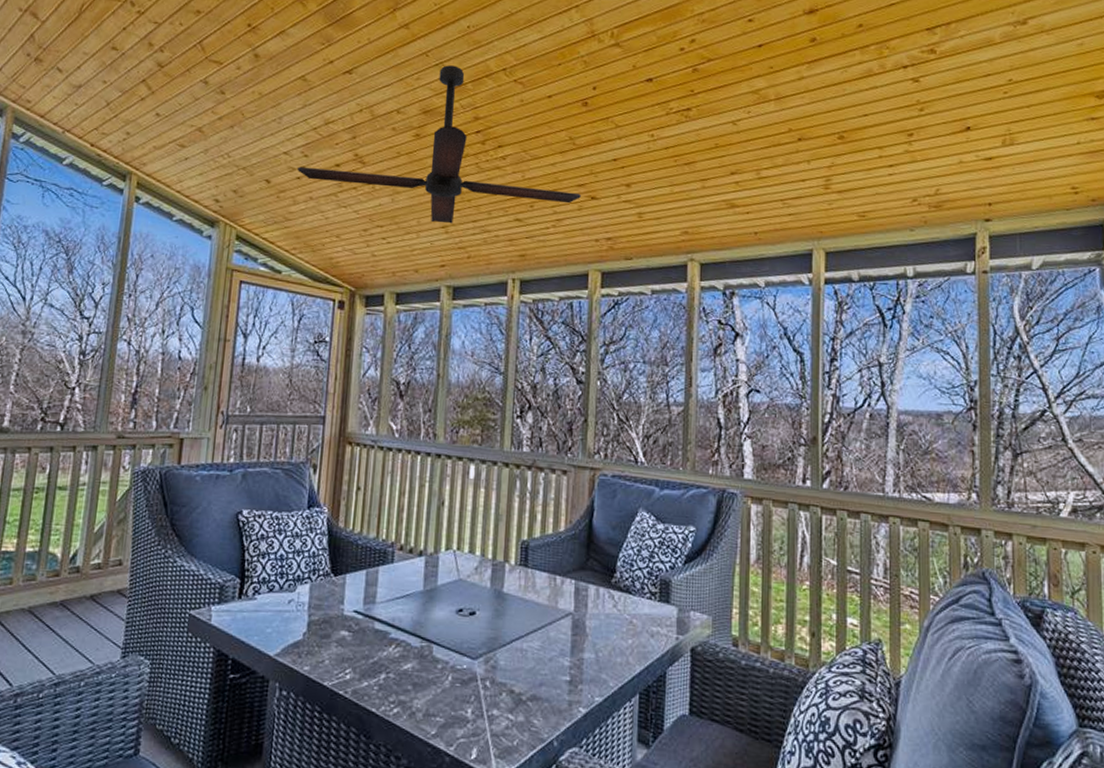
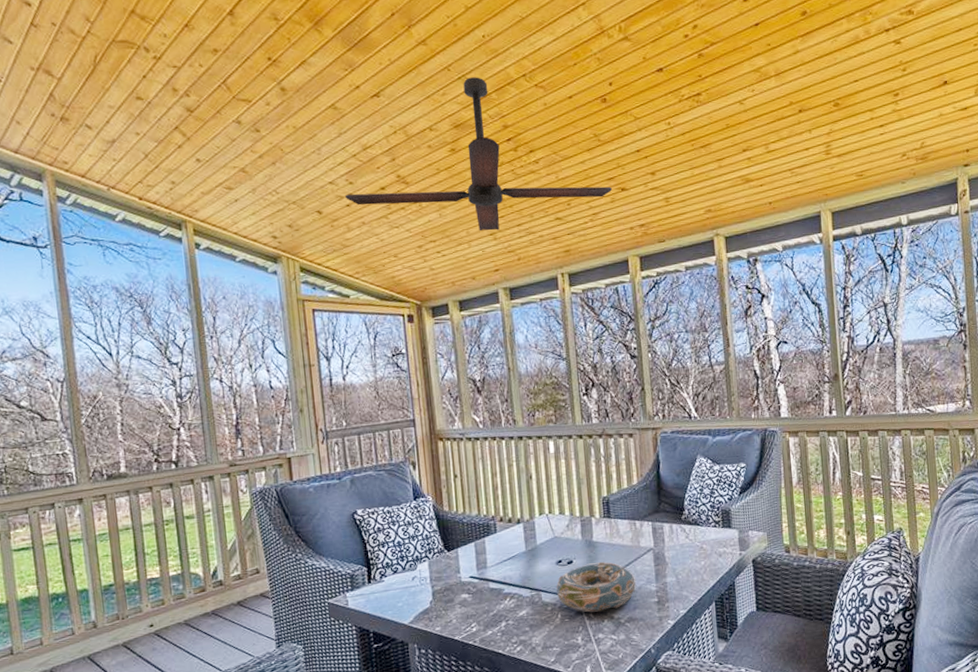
decorative bowl: none [451,618,548,681] -> present [556,562,637,613]

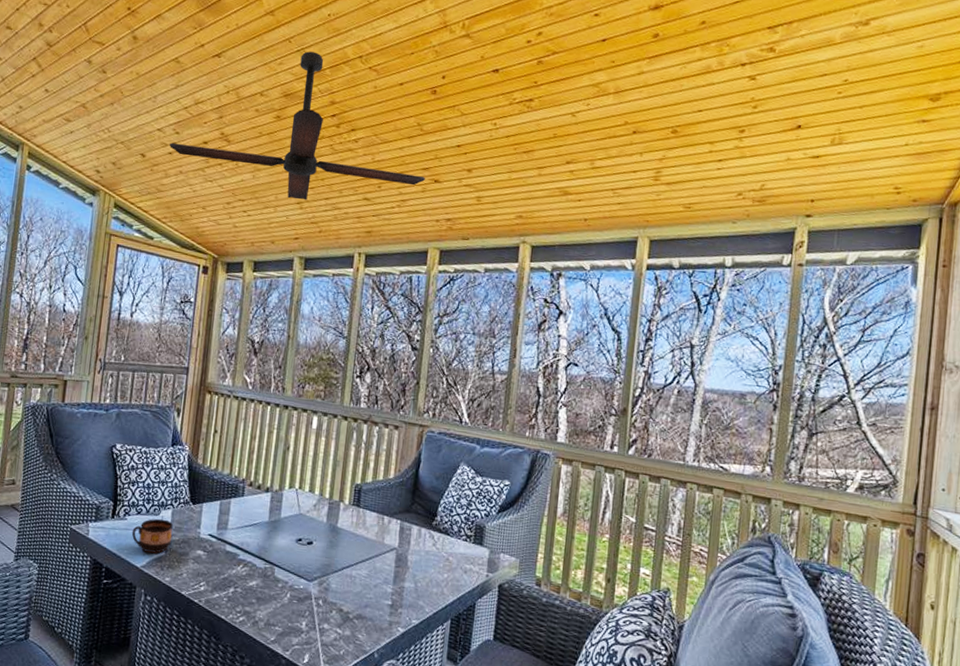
cup: none [392,572,435,608] -> present [131,518,173,553]
decorative bowl: present [556,562,637,613] -> none [290,548,374,602]

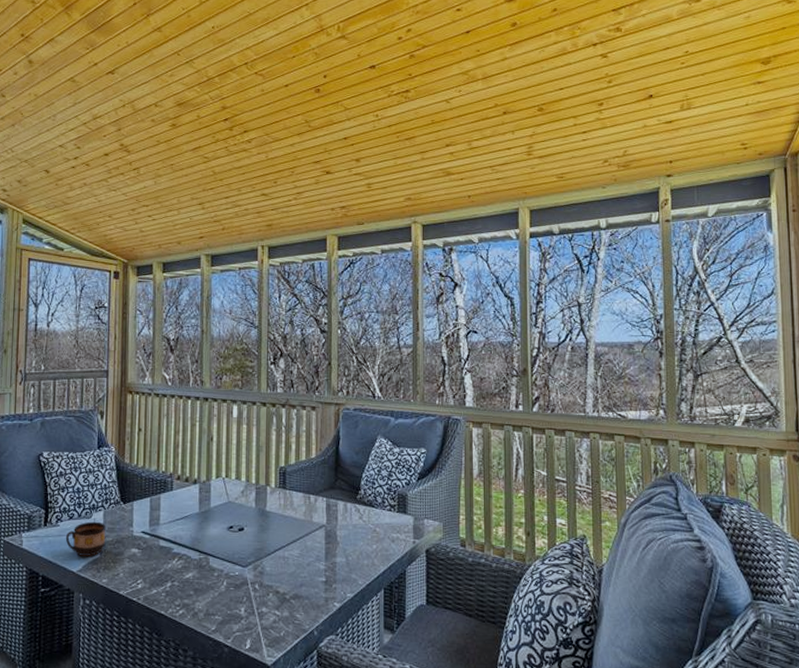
ceiling fan: present [170,51,425,200] -> none [72,62,317,201]

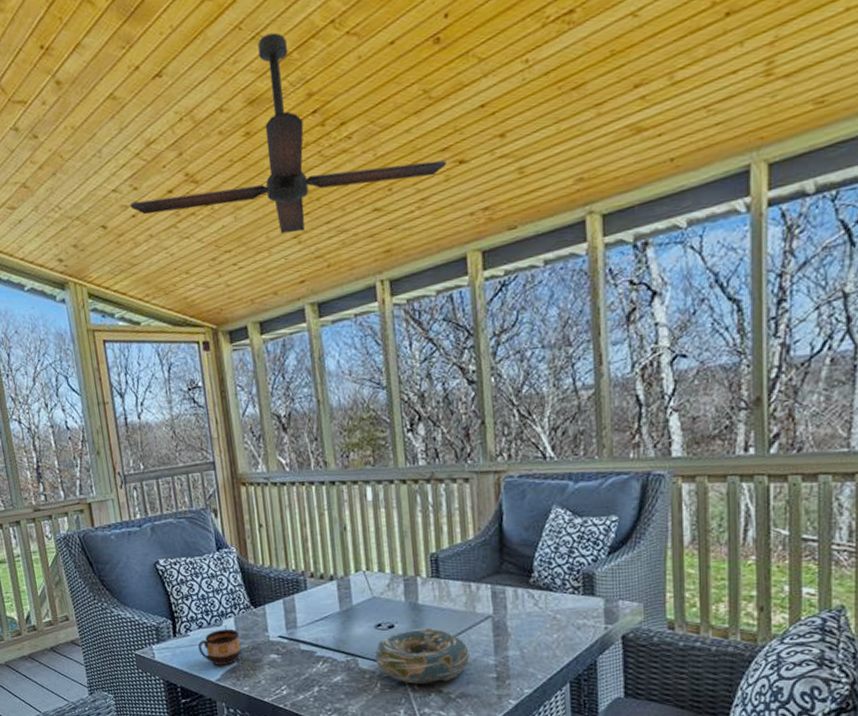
ceiling fan: none [72,62,317,201] -> present [130,32,446,235]
decorative bowl: none [225,533,305,584] -> present [375,628,471,684]

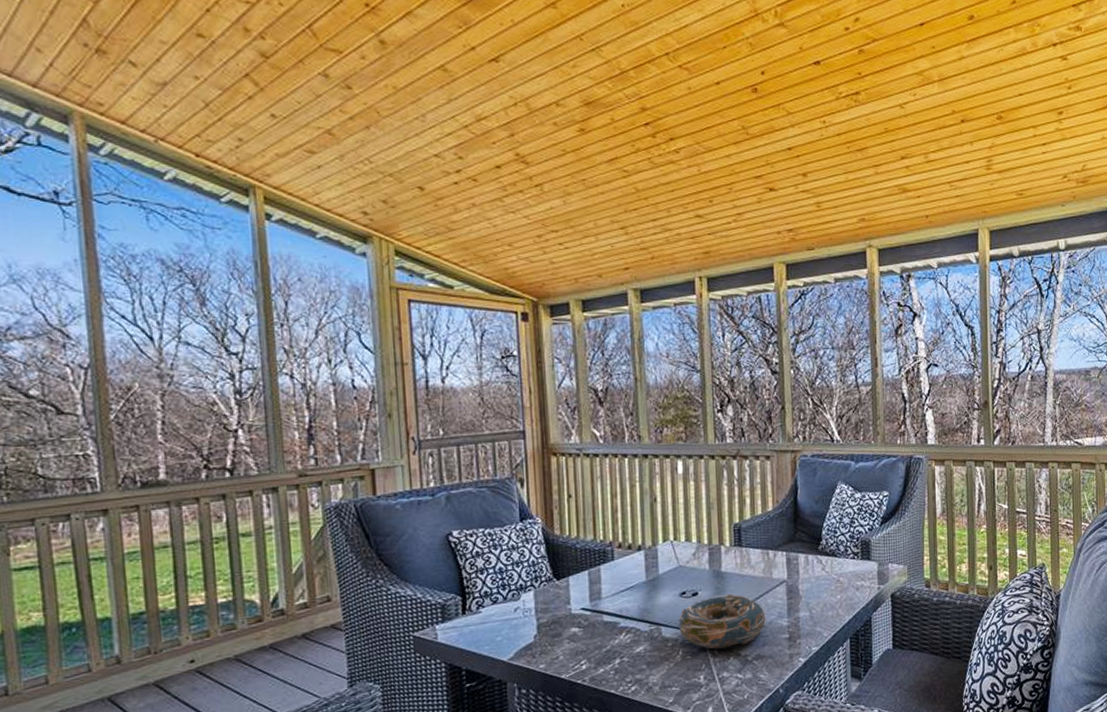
ceiling fan: present [130,32,446,235] -> none [453,50,759,224]
cup: present [197,628,242,665] -> none [490,602,540,643]

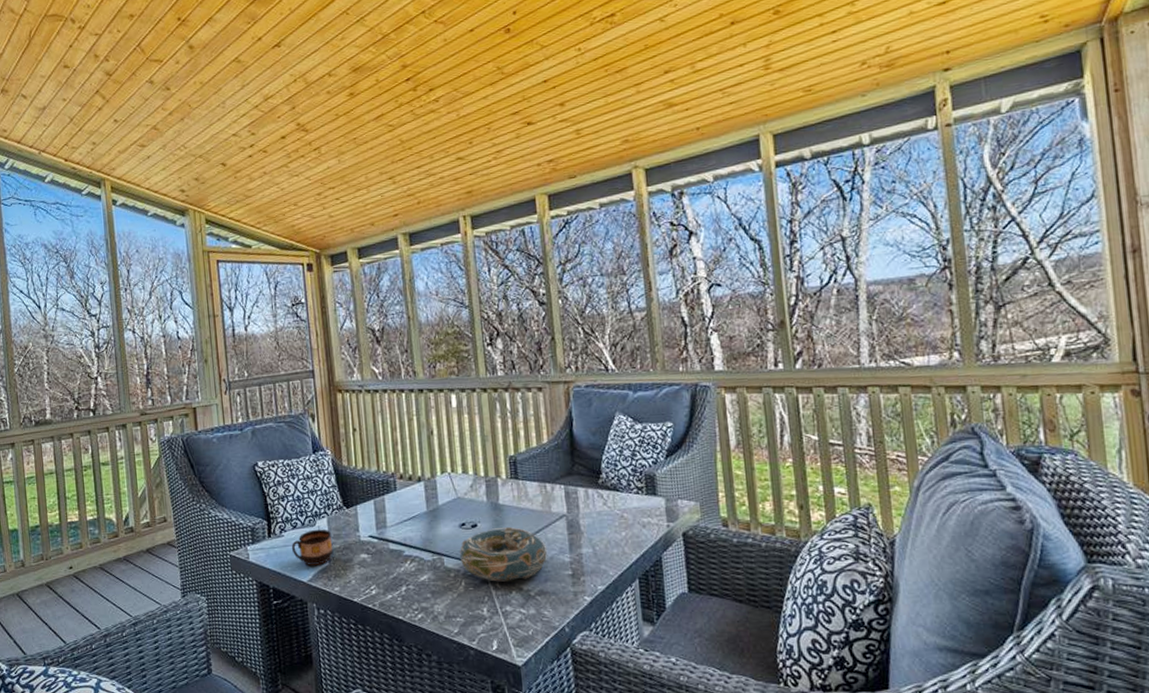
cup: none [490,602,540,643] -> present [291,529,334,565]

